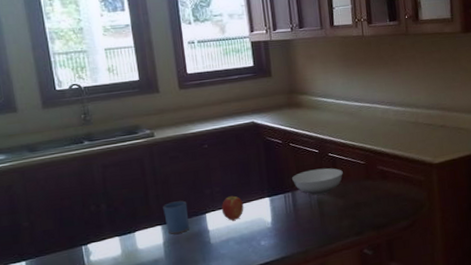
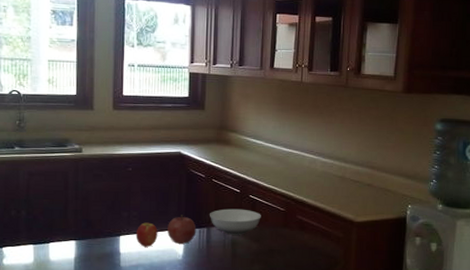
mug: present [163,200,189,234] -> none [79,219,104,251]
fruit: none [252,183,282,212] -> present [167,215,197,244]

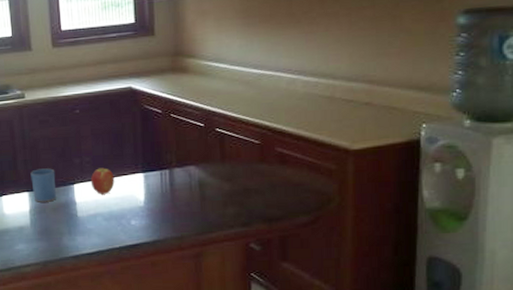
mug: none [79,219,104,251] -> present [30,168,56,202]
fruit: present [167,215,197,244] -> none [124,157,158,189]
bowl: present [210,208,261,235] -> none [171,145,232,176]

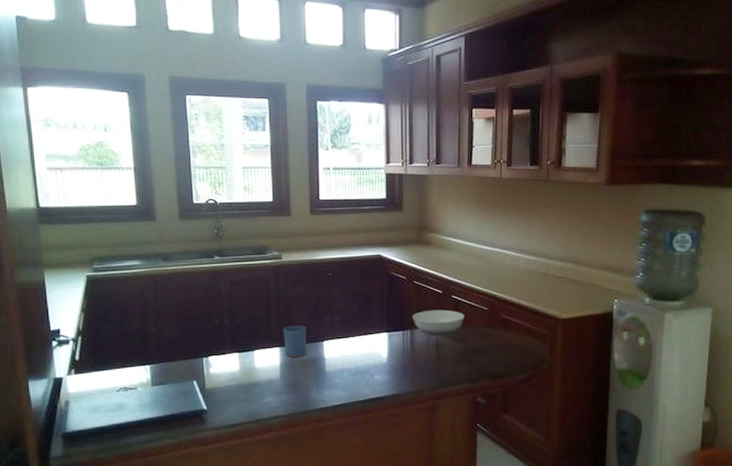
fruit: present [90,168,115,195] -> none [339,327,362,351]
bowl: none [171,145,232,176] -> present [413,310,465,336]

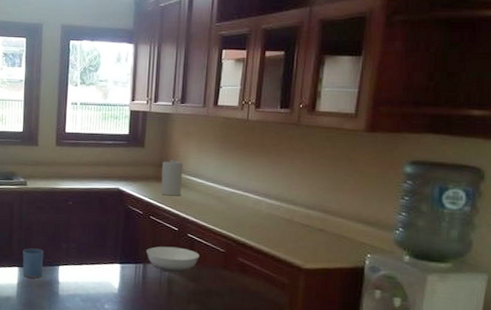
paper towel holder: none [422,221,443,259] -> present [161,159,184,196]

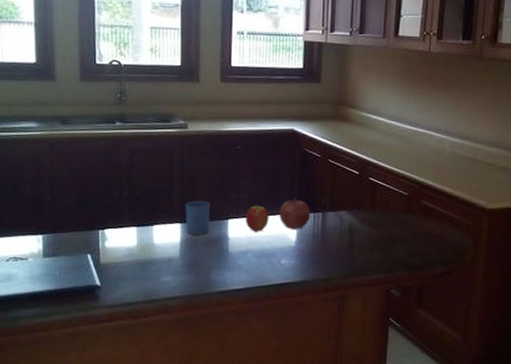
fruit: none [73,254,95,278] -> present [245,205,269,232]
fruit: none [104,249,133,278] -> present [279,198,311,229]
bowl: present [146,246,200,274] -> none [325,192,382,221]
paper towel holder: present [161,159,184,196] -> none [339,96,364,137]

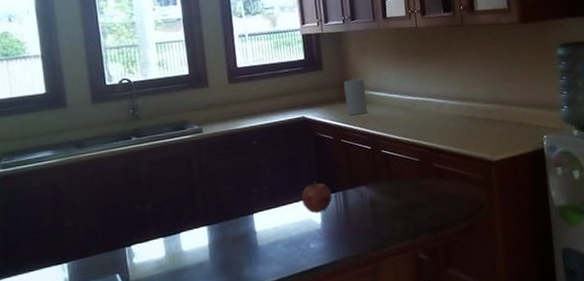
mug: present [185,201,211,235] -> none [209,199,236,236]
fruit: present [245,205,269,232] -> none [269,194,293,222]
paper towel holder: none [339,96,364,137] -> present [344,77,367,116]

